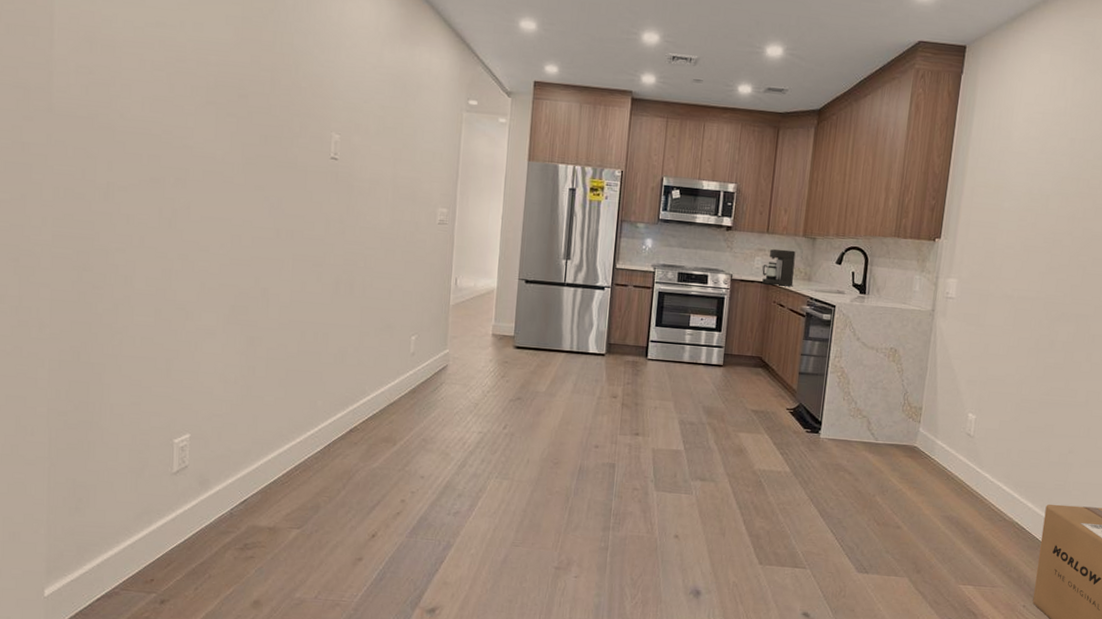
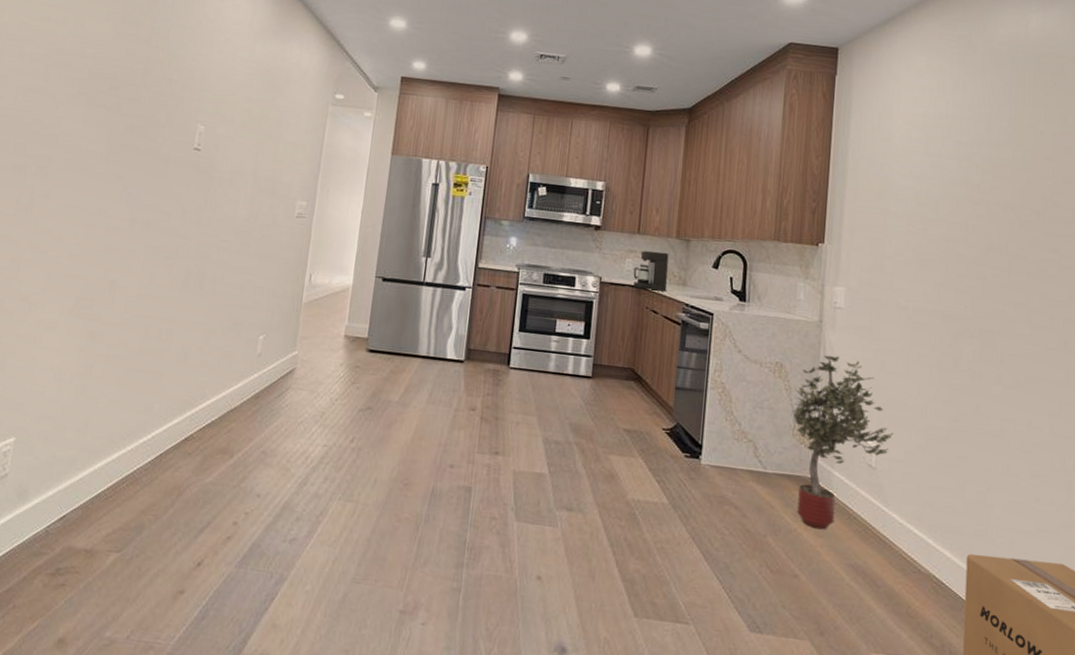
potted tree: none [903,340,991,489] -> present [792,355,893,530]

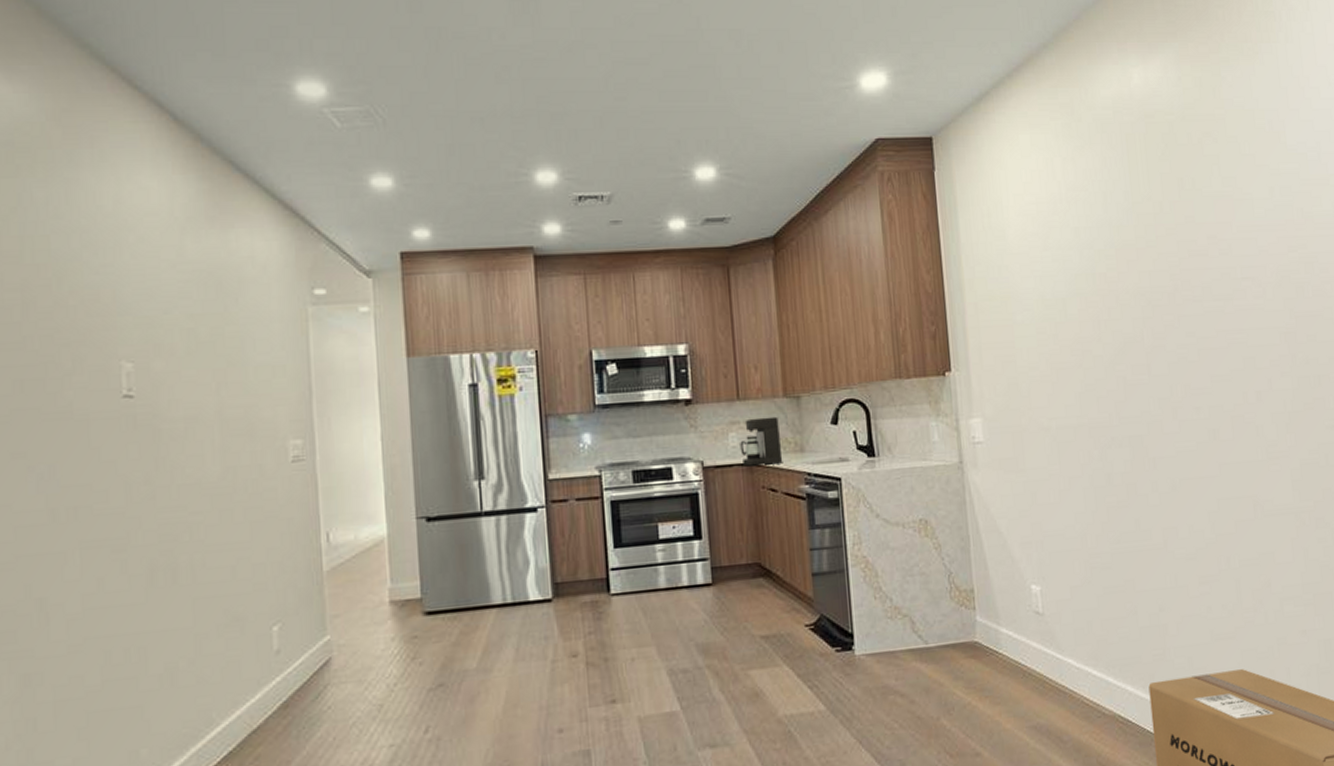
potted tree: present [792,355,893,530] -> none [945,498,1056,697]

